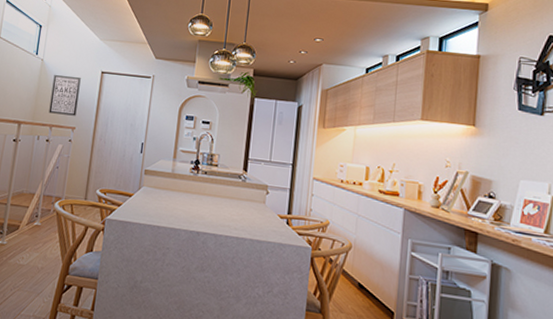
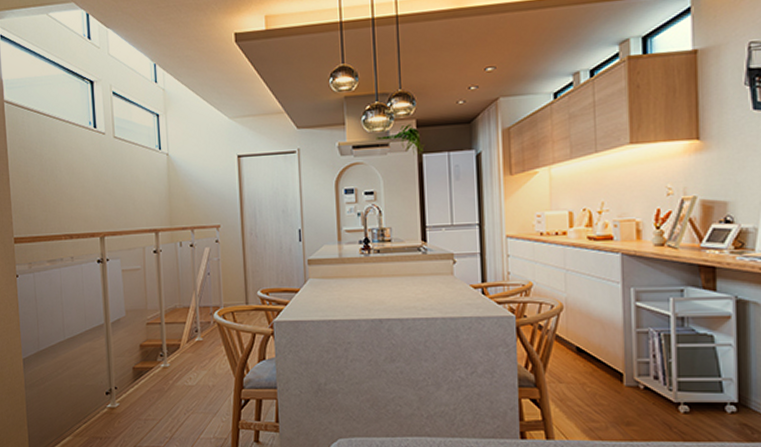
wall art: present [49,74,81,116] -> none [184,166,218,214]

